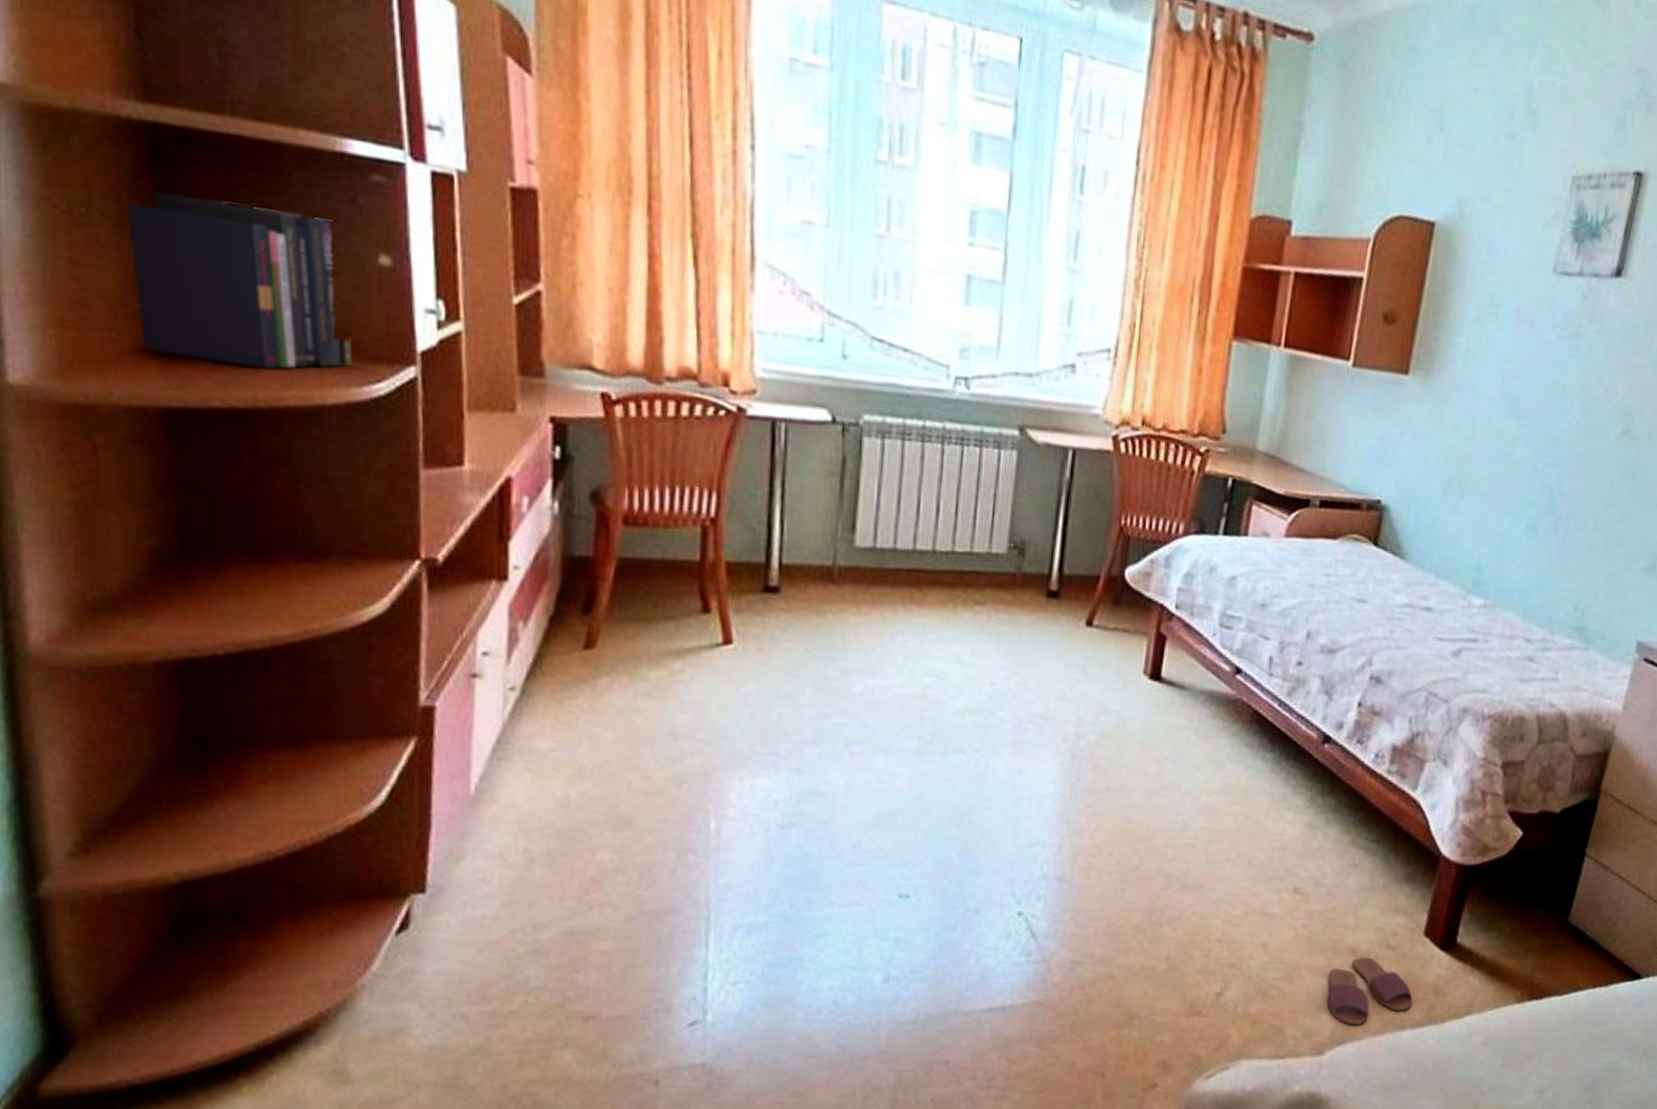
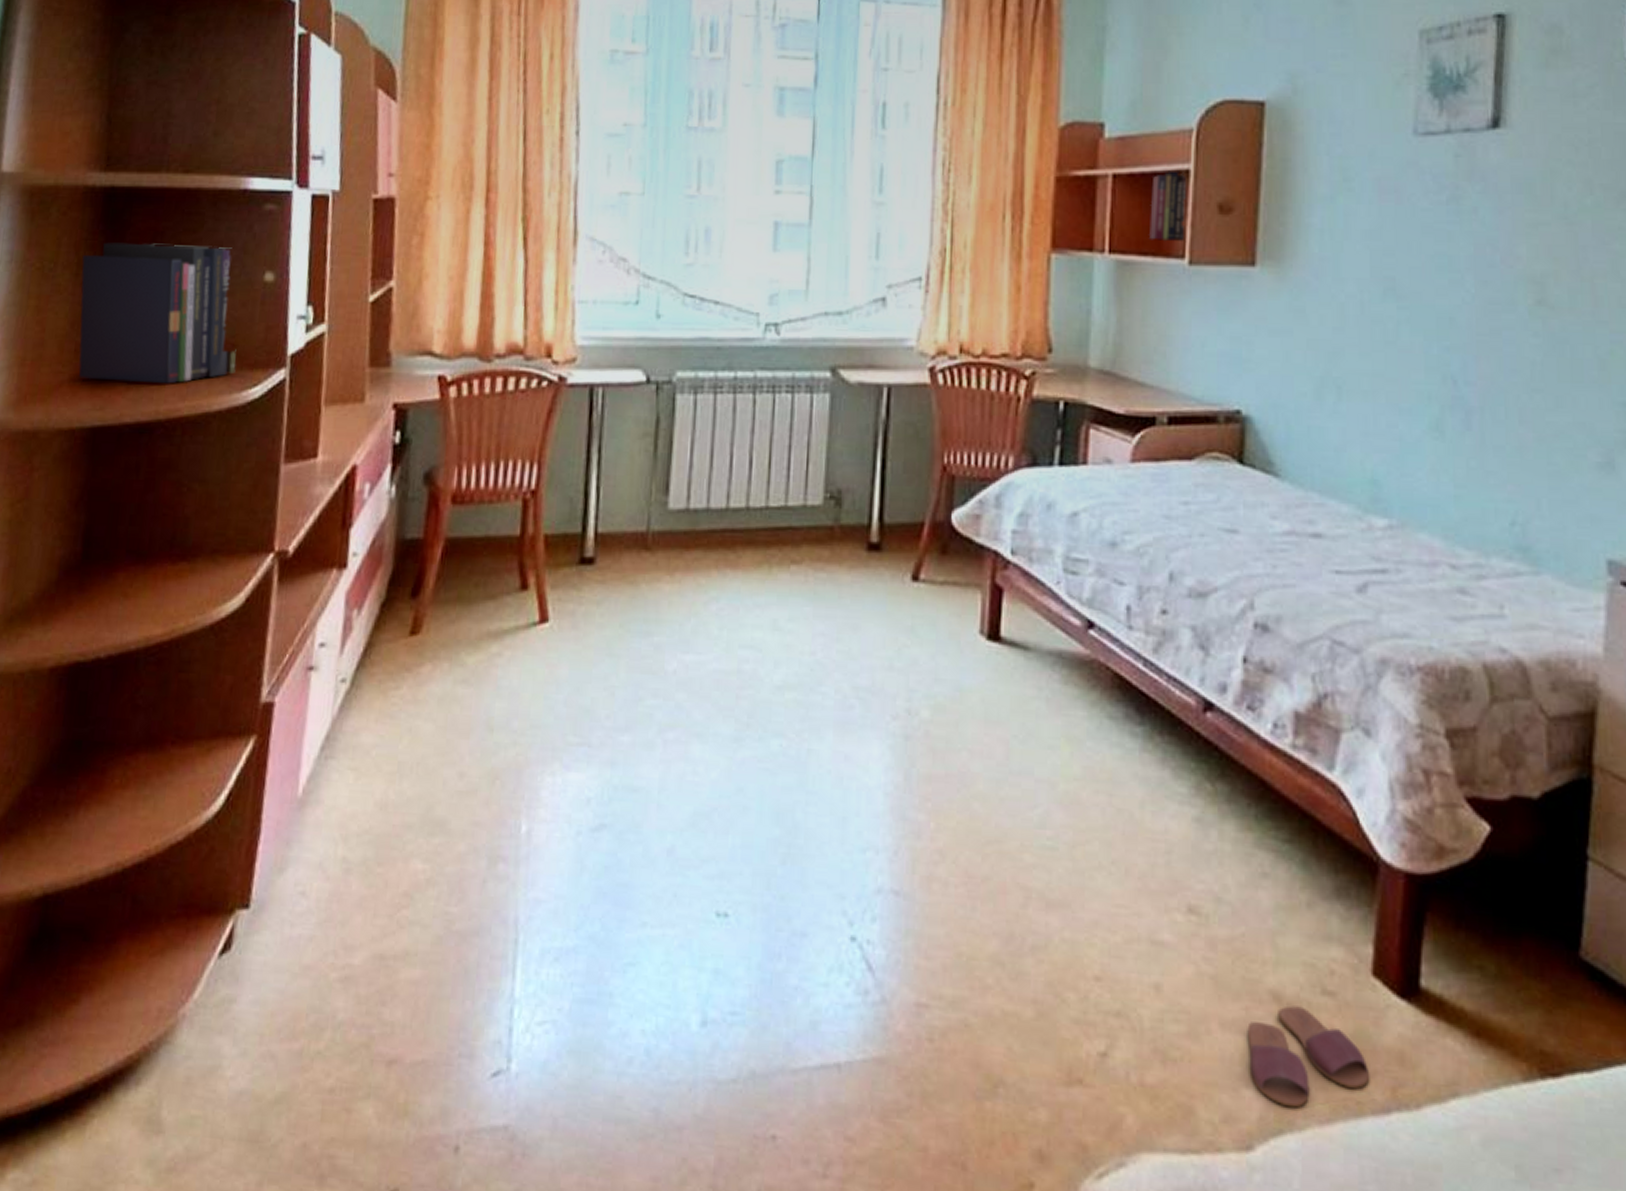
books: none [1321,275,1360,344] -> present [1150,169,1187,242]

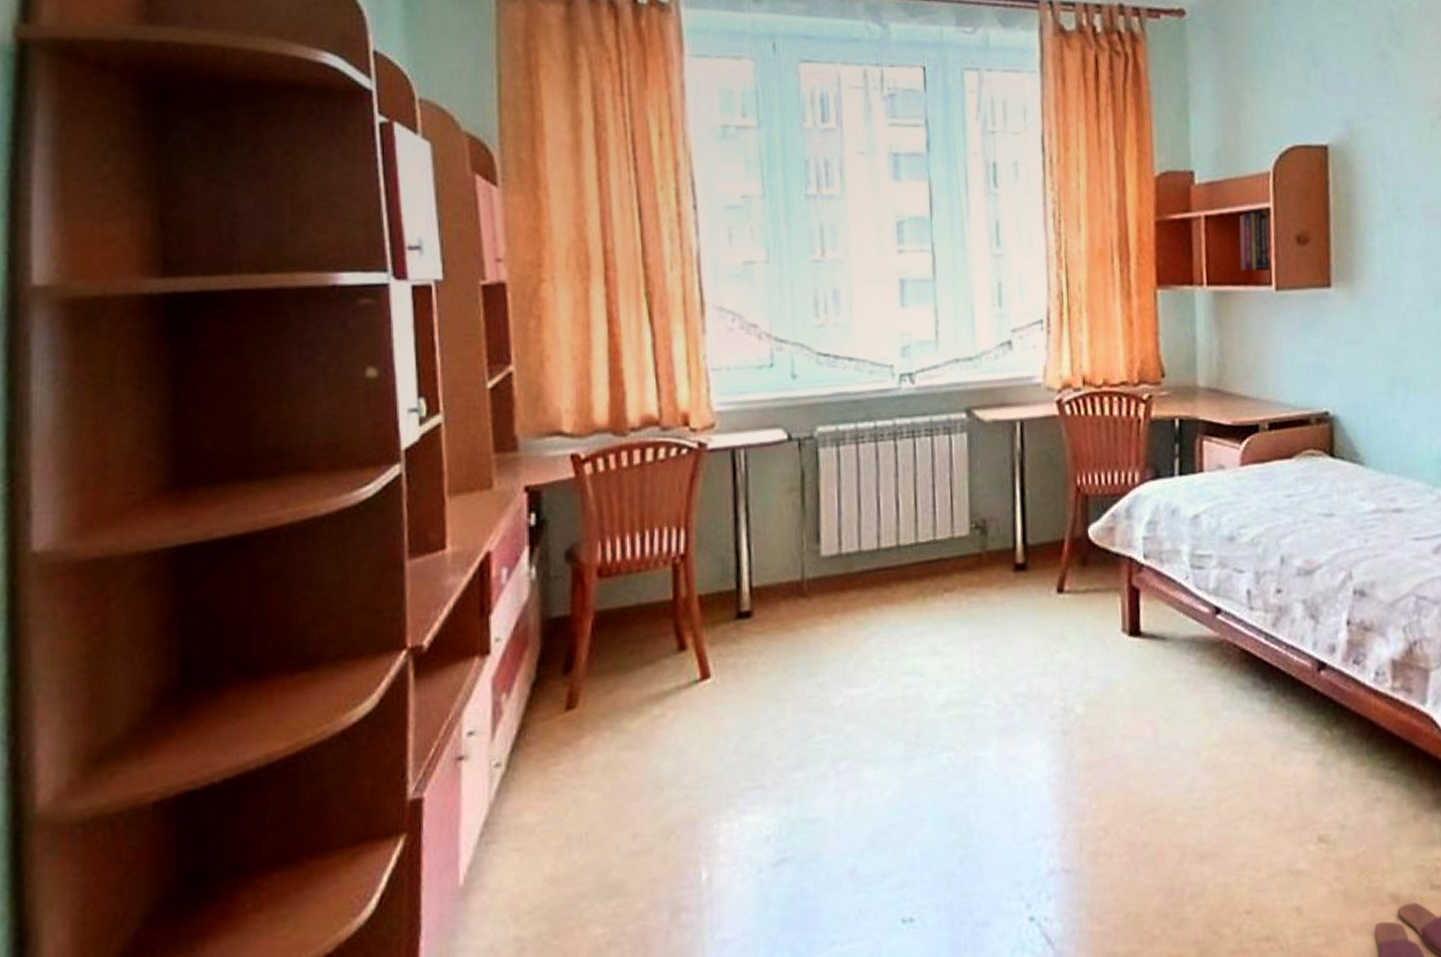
books: present [78,242,237,384] -> none [145,346,343,498]

